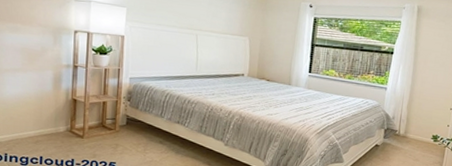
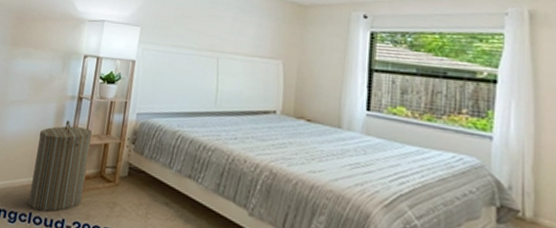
laundry hamper: none [38,84,91,155] -> present [28,120,93,212]

